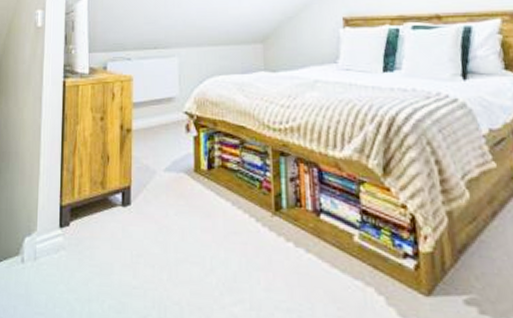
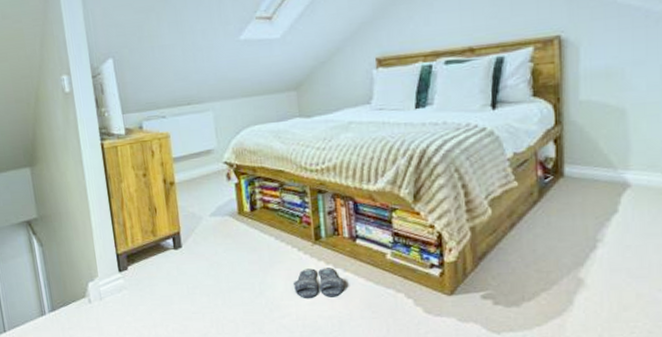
slippers: none [248,244,306,284] -> present [293,268,345,298]

